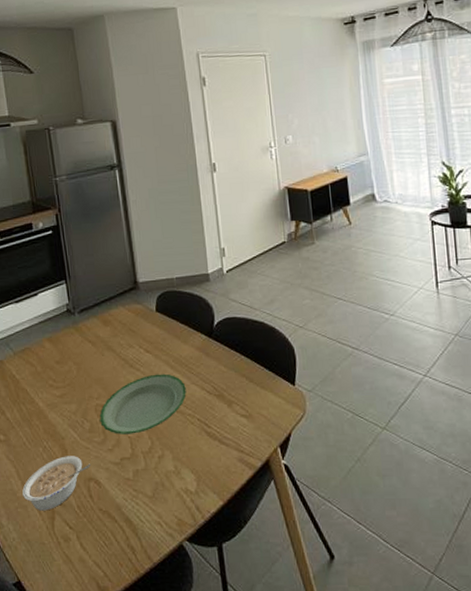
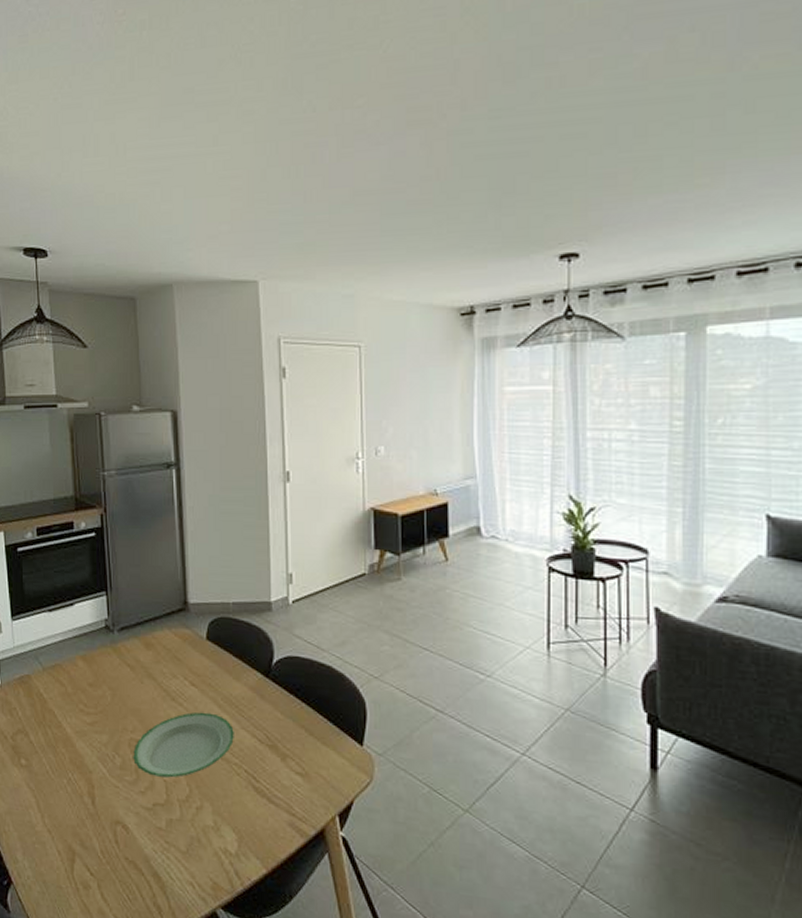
legume: present [22,456,91,511] -> none [42,792,120,851]

